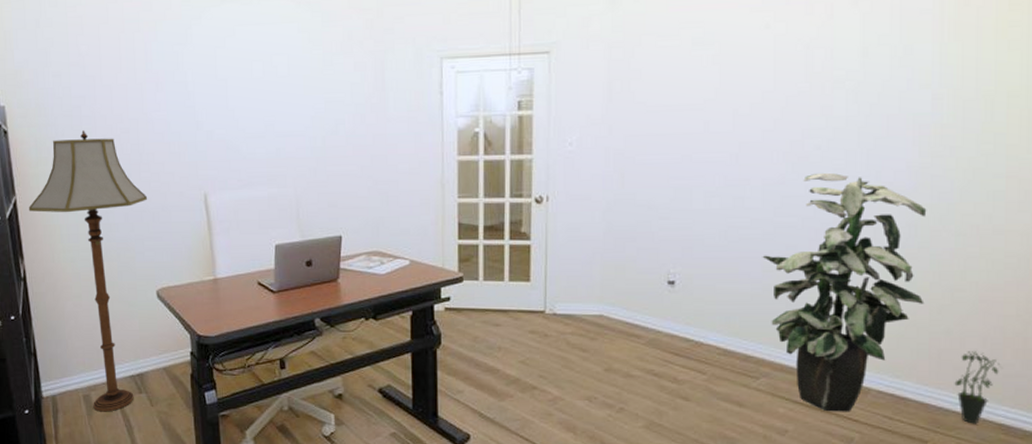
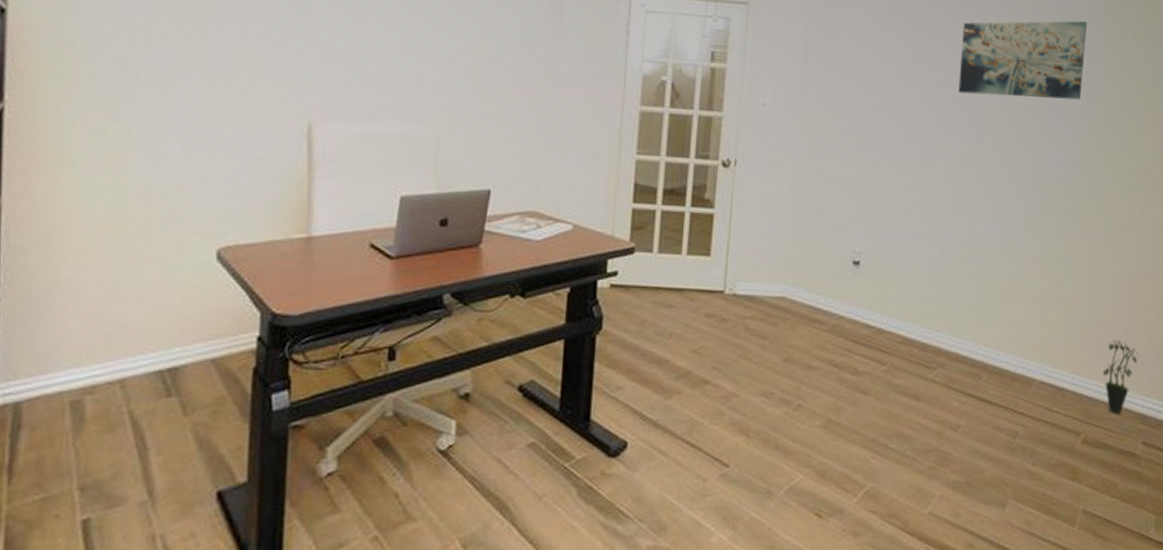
floor lamp: present [28,130,148,412] -> none [22,22,223,426]
indoor plant: present [762,172,927,412] -> none [942,156,1082,405]
wall art: none [775,20,932,113] -> present [958,21,1088,100]

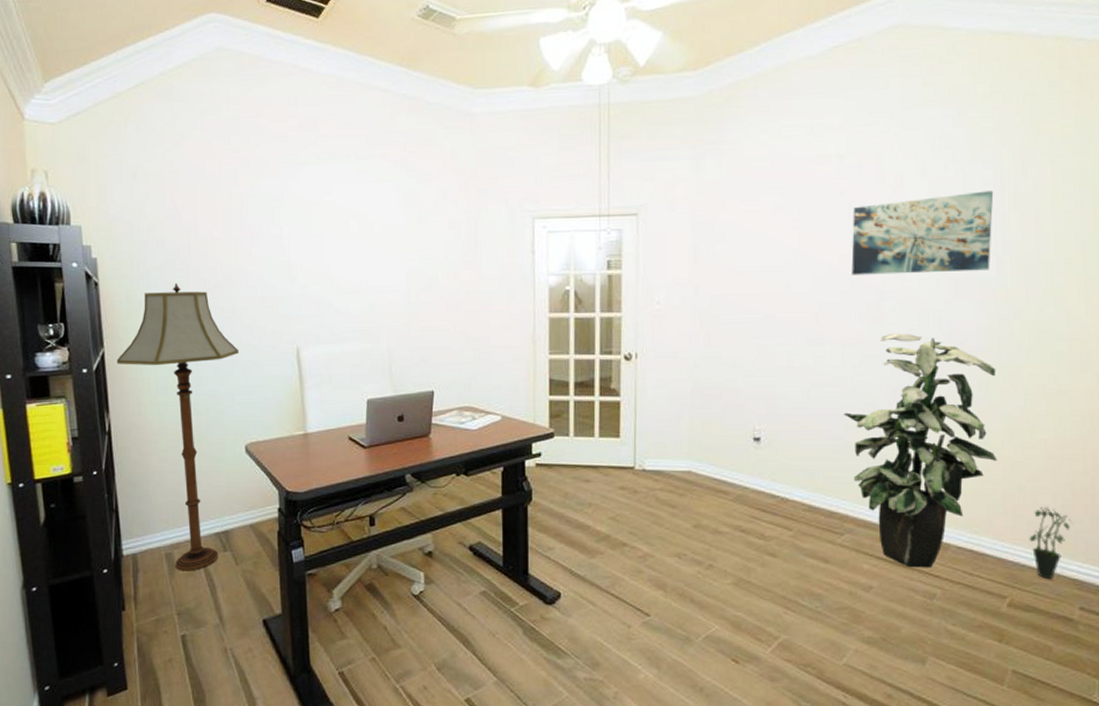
floor lamp: none [22,22,223,426] -> present [116,283,240,571]
indoor plant: none [942,156,1082,405] -> present [843,333,998,568]

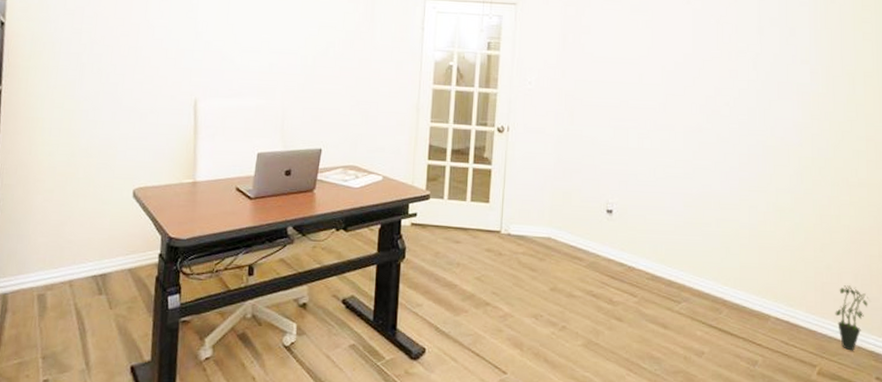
floor lamp: present [116,283,240,571] -> none [12,29,138,314]
indoor plant: present [843,333,998,568] -> none [684,125,810,337]
wall art: present [851,191,994,275] -> none [694,10,809,77]

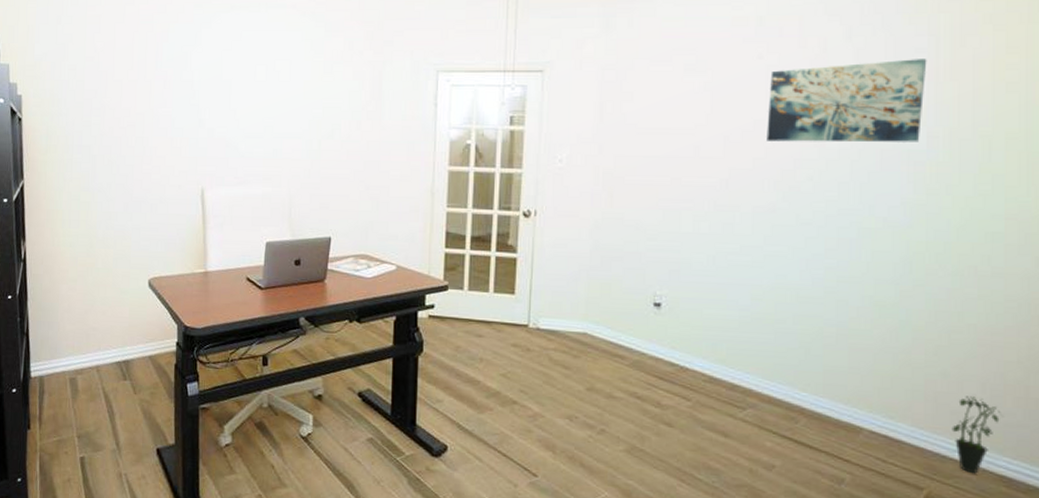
wall art: none [694,10,809,77] -> present [766,59,927,143]

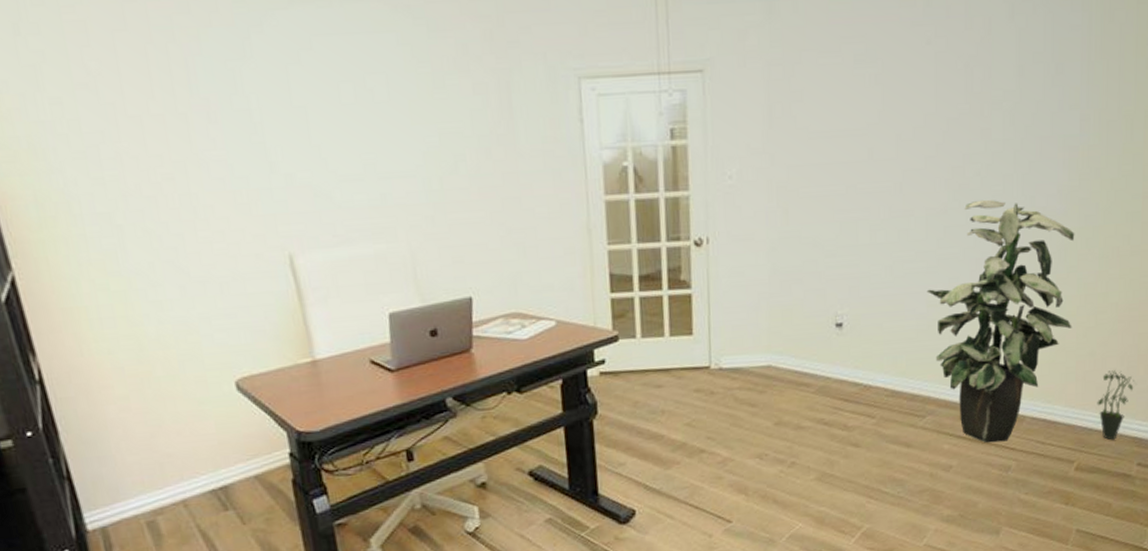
indoor plant: none [751,203,922,451] -> present [926,199,1075,443]
wall art: present [766,59,927,143] -> none [937,37,1081,137]

